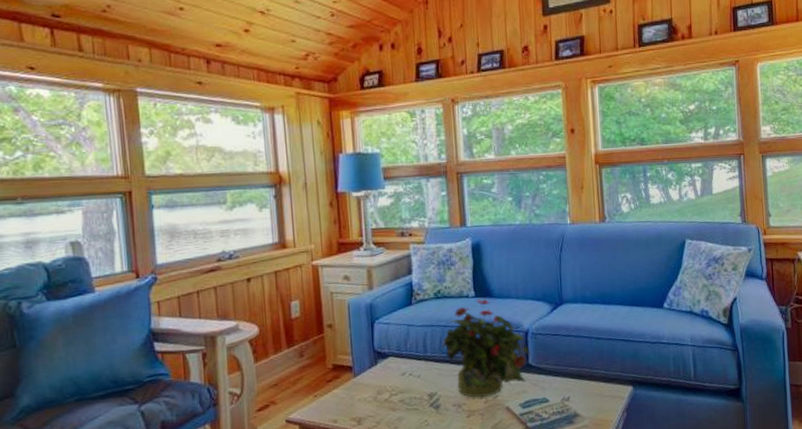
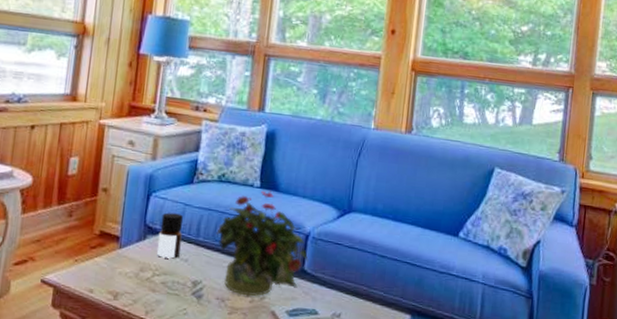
bottle: none [388,335,412,378] -> present [157,212,183,259]

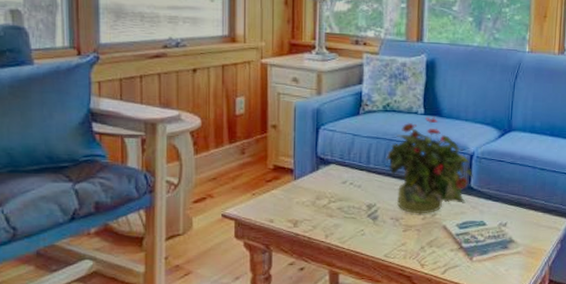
bottle: present [157,212,183,259] -> none [330,144,353,186]

